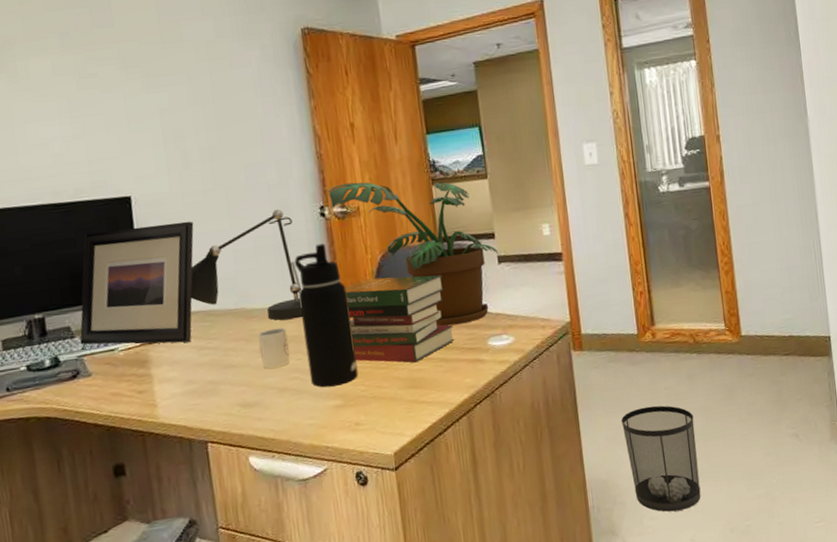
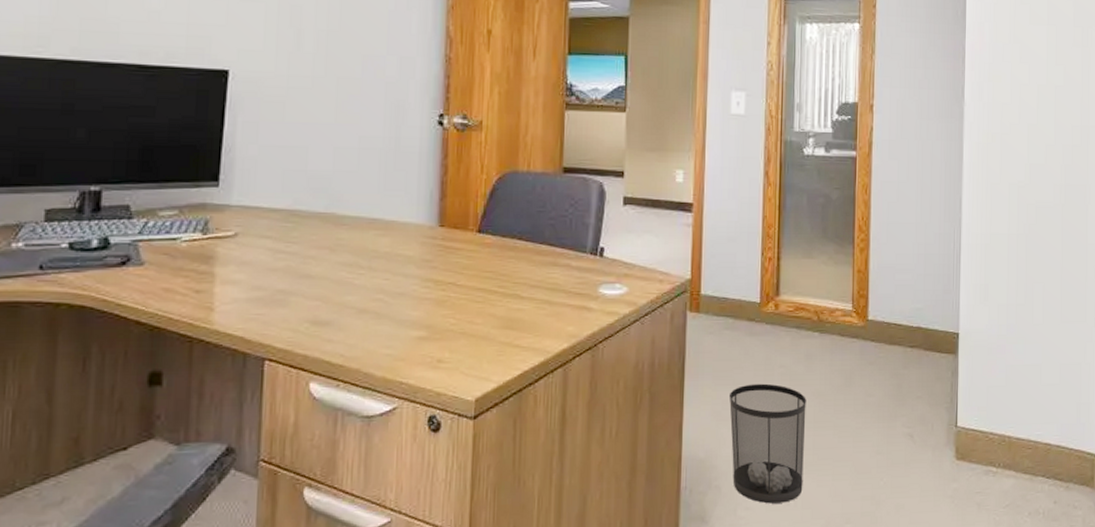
picture frame: present [79,221,194,345] -> none [138,103,295,243]
desk lamp: present [190,208,303,321] -> none [276,109,406,234]
mug: present [257,327,290,370] -> none [343,241,378,286]
water bottle: present [294,243,358,387] -> none [395,155,453,315]
potted plant: present [327,182,499,326] -> none [450,93,626,265]
books: present [344,274,455,363] -> none [449,201,564,301]

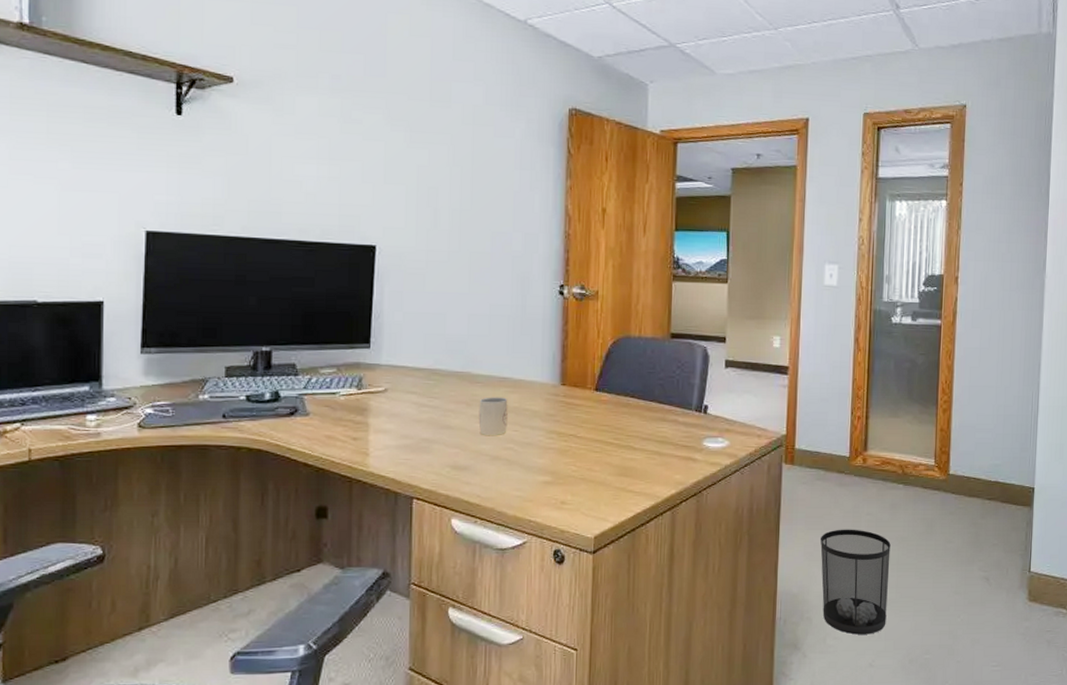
mug: none [343,241,378,286] -> present [478,397,508,436]

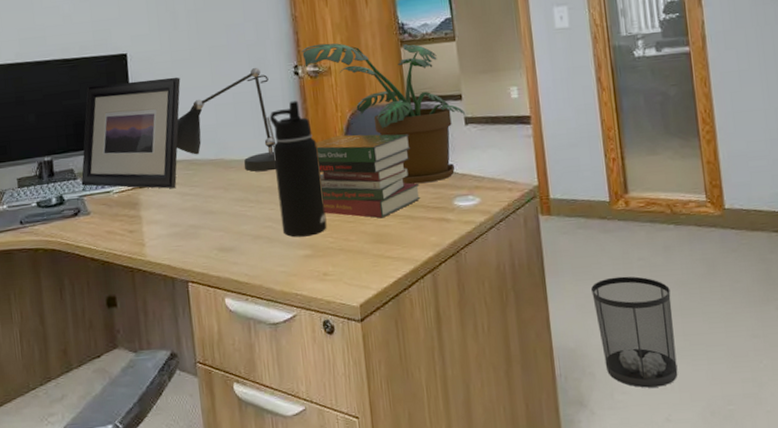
picture frame: none [303,275,433,398] -> present [81,77,181,189]
desk lamp: none [419,280,531,391] -> present [176,67,277,172]
mug: present [478,397,508,436] -> none [235,178,264,218]
water bottle: none [524,321,573,462] -> present [269,100,327,237]
potted plant: none [569,266,727,421] -> present [301,43,466,184]
books: none [571,363,672,452] -> present [315,133,421,219]

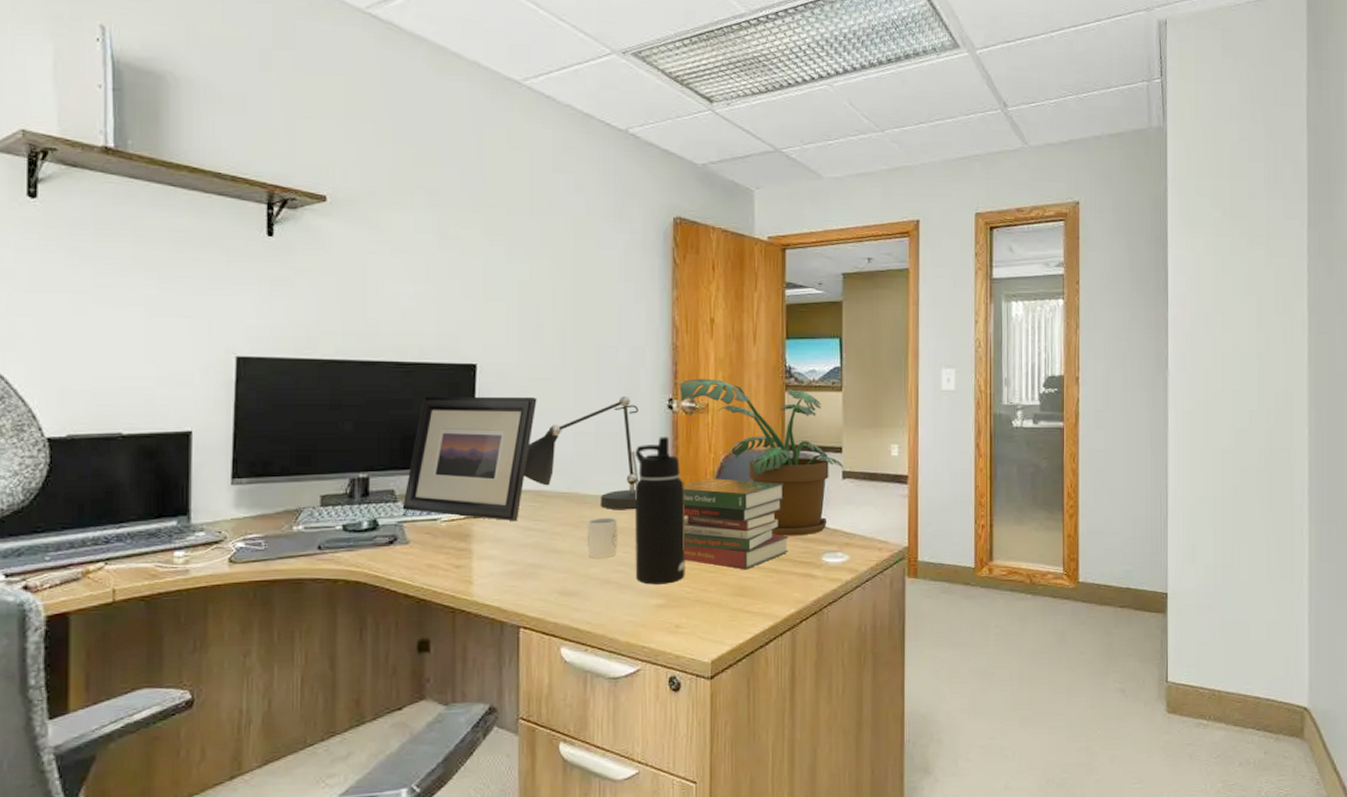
mug: none [235,178,264,218] -> present [587,517,617,559]
waste bin: present [590,276,678,388] -> none [947,643,1021,756]

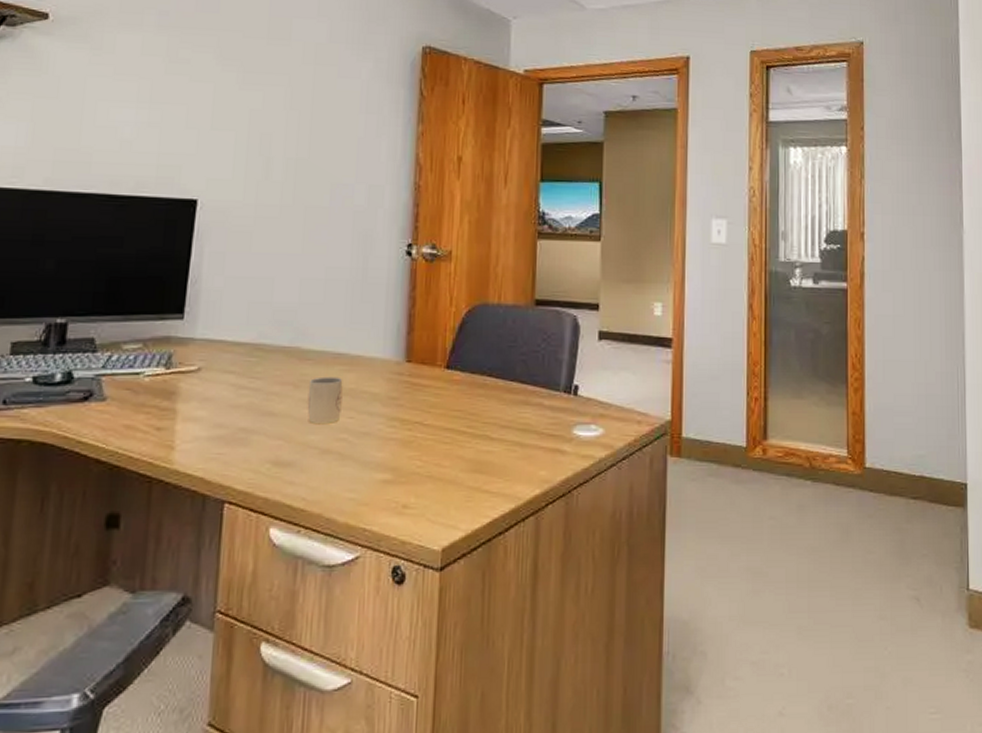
picture frame: present [402,396,537,522] -> none [101,234,262,379]
desk lamp: present [524,395,640,510] -> none [241,239,374,369]
water bottle: present [634,437,686,585] -> none [359,286,421,456]
potted plant: present [678,378,844,536] -> none [419,222,601,404]
books: present [683,478,789,570] -> none [416,335,536,442]

